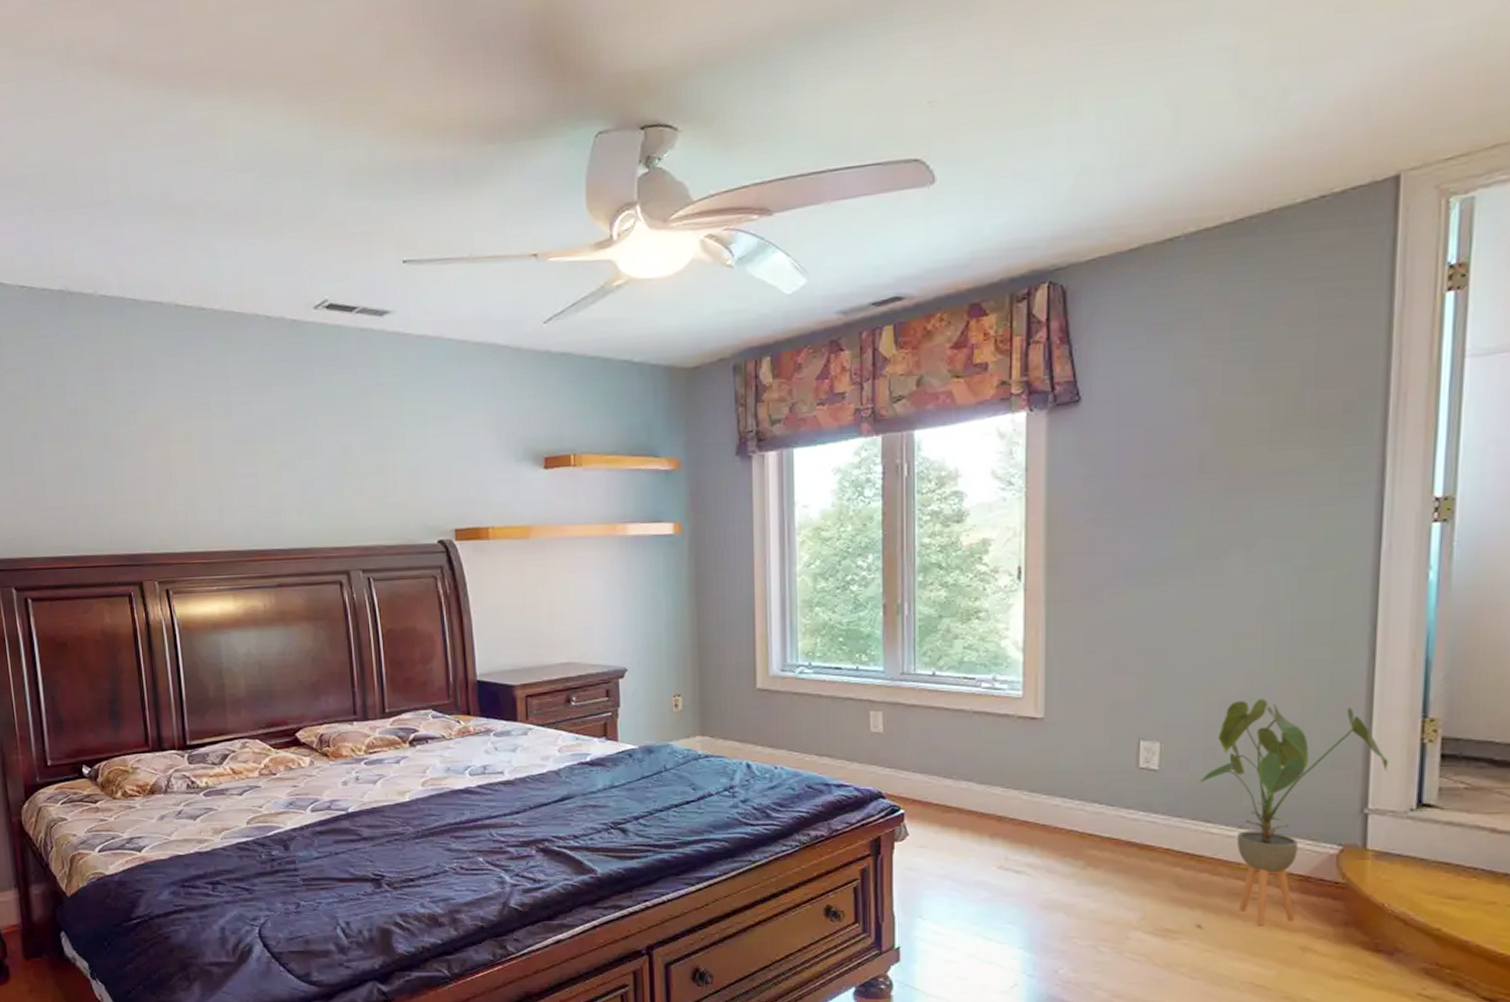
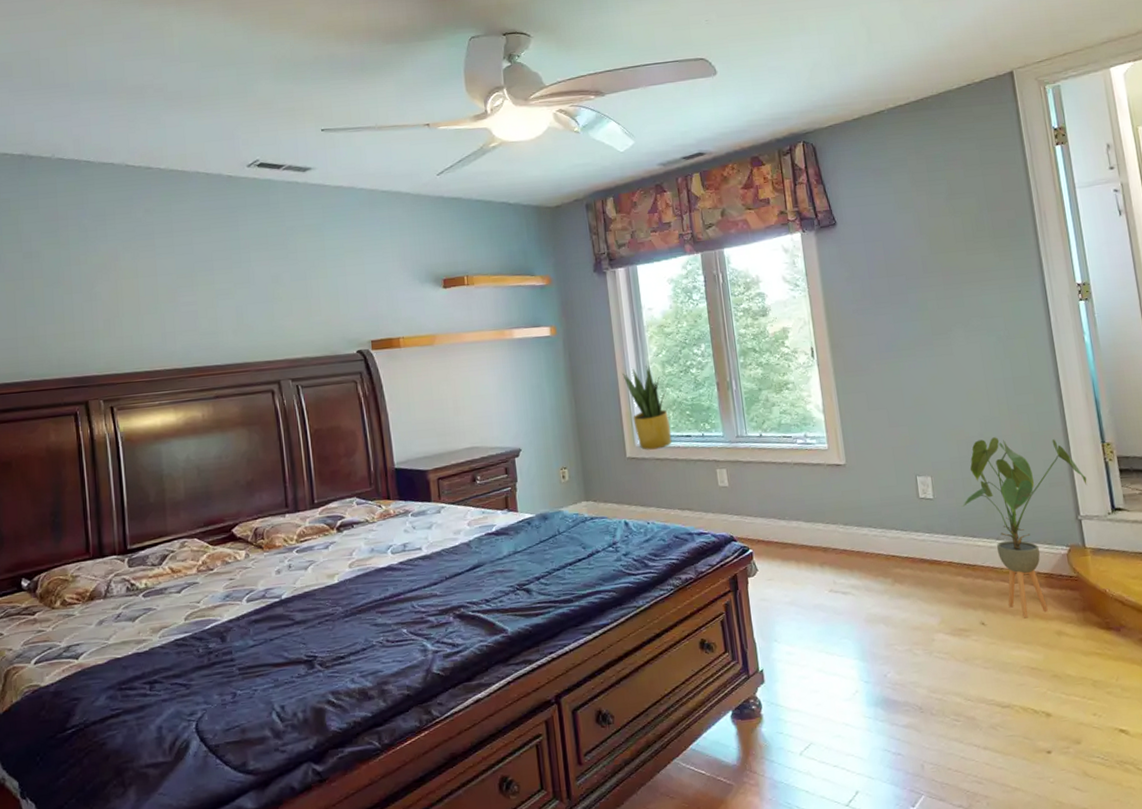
planter: none [761,576,817,682] -> present [622,364,672,450]

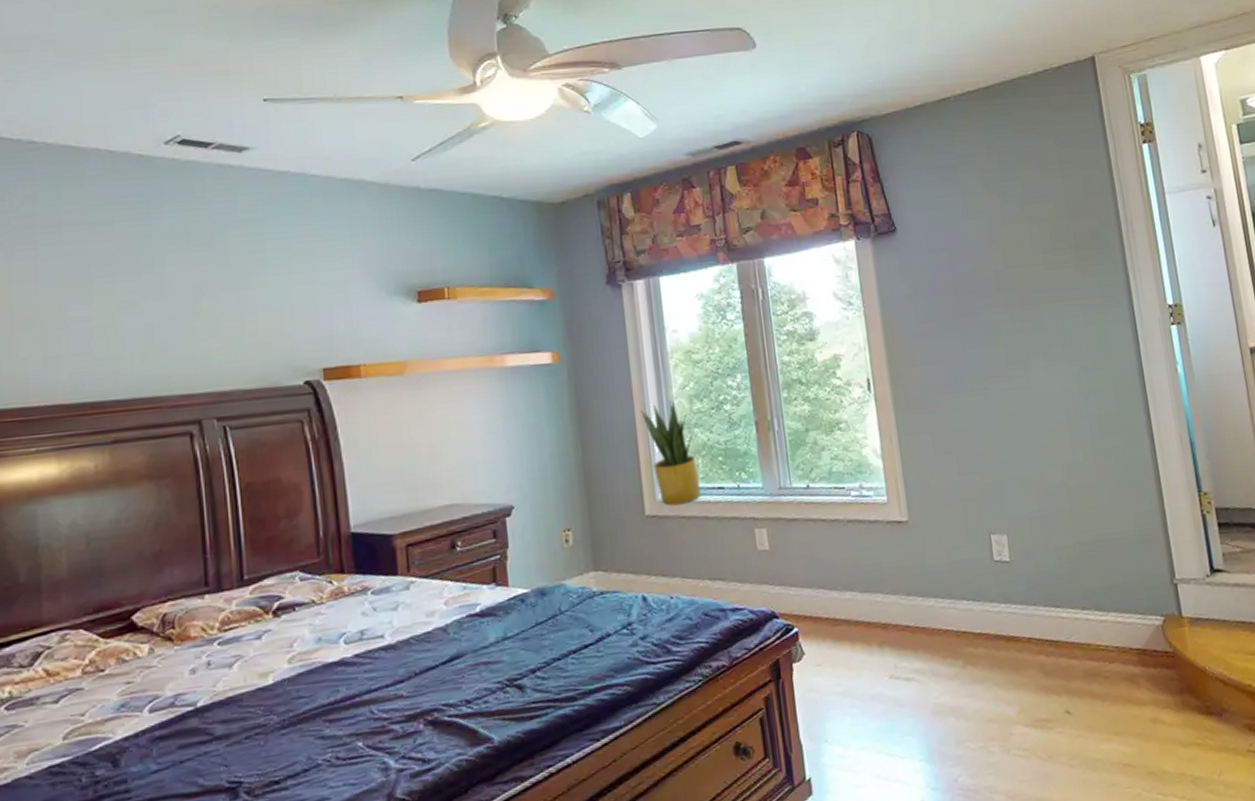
house plant: present [962,437,1088,617] -> none [1043,486,1183,703]

